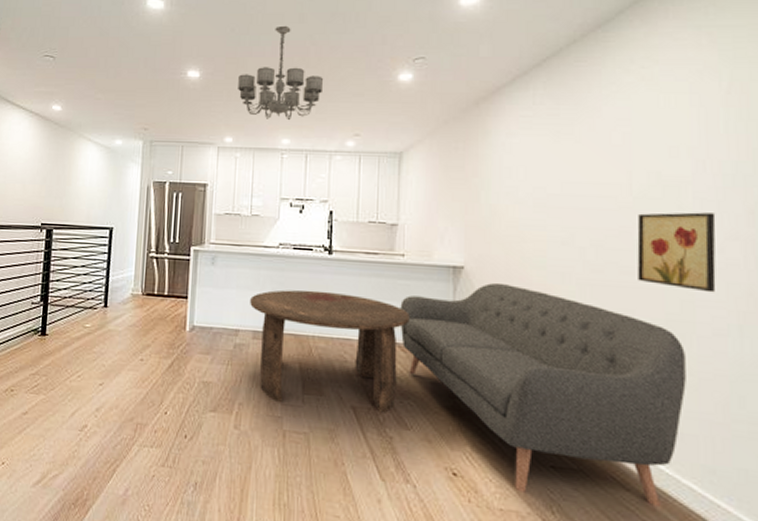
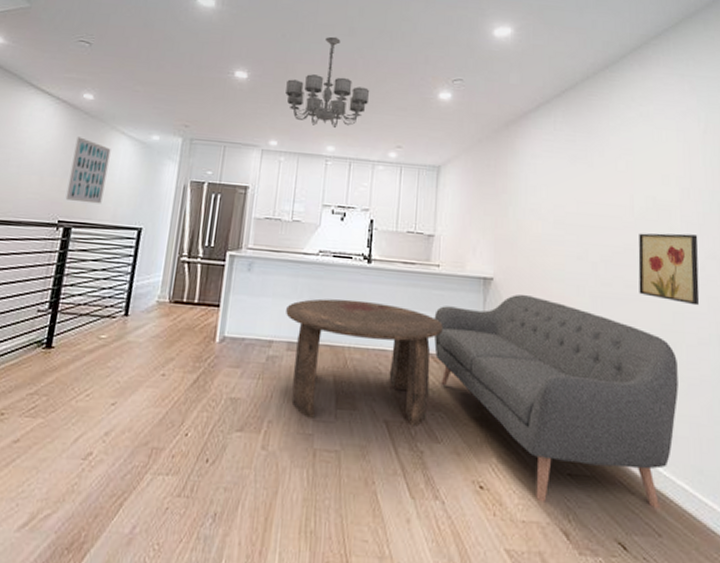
wall art: none [45,146,80,207] -> present [65,137,111,204]

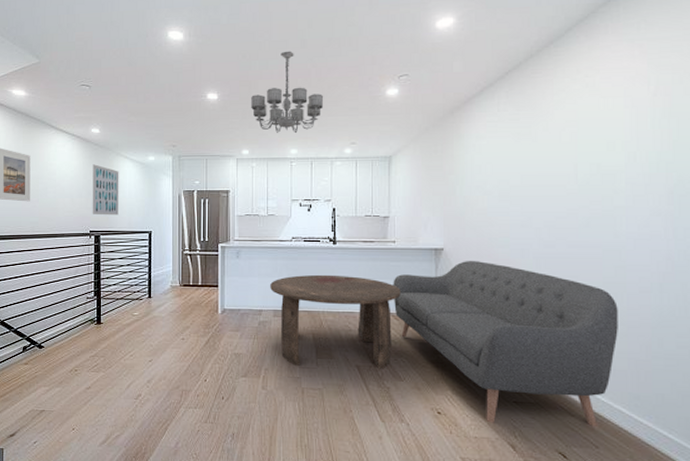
wall art: present [638,233,700,306] -> none [581,195,643,259]

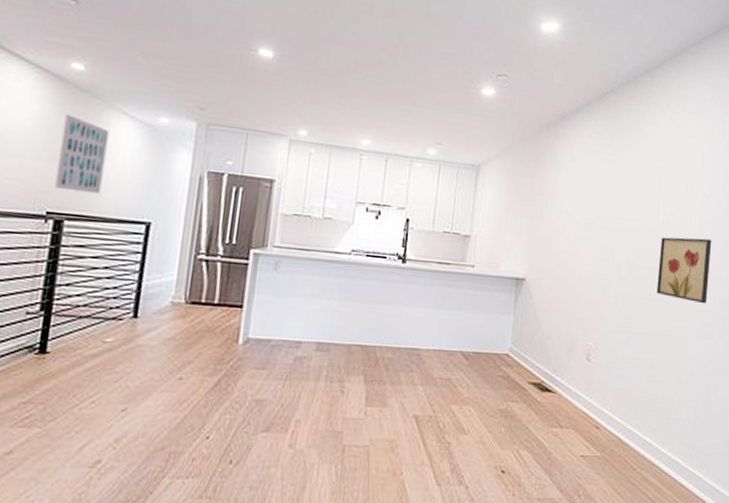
chandelier: present [251,51,324,134] -> none [317,16,410,121]
coffee table: present [270,274,401,369] -> none [315,298,475,420]
sofa: present [393,260,618,426] -> none [465,294,683,481]
wall art: none [581,195,643,259] -> present [656,237,712,304]

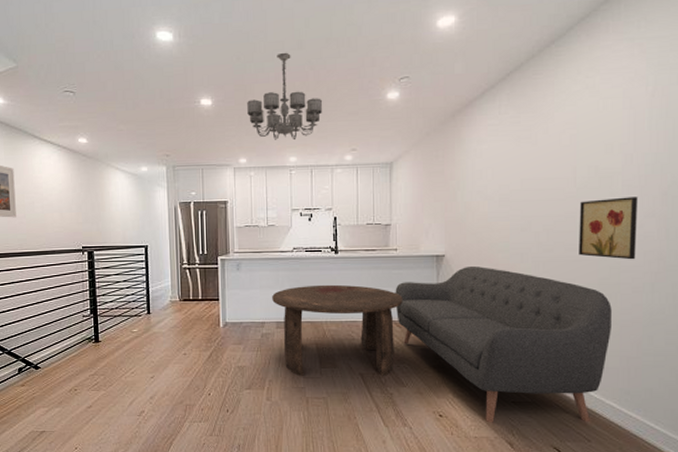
wall art: present [54,114,110,194] -> none [81,176,112,230]
coffee table: none [315,298,475,420] -> present [272,284,403,377]
chandelier: none [317,16,410,121] -> present [247,52,323,141]
sofa: none [465,294,683,481] -> present [395,265,612,423]

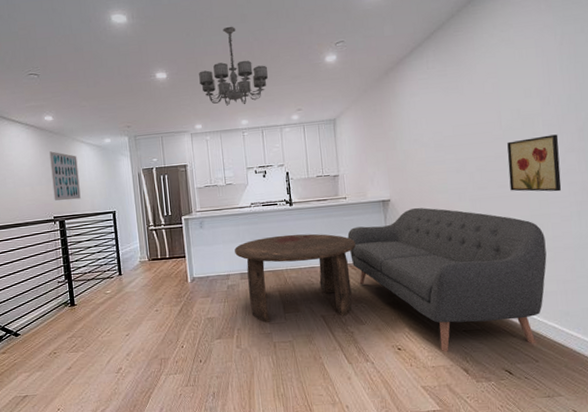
wall art: none [81,176,112,230] -> present [49,151,81,201]

